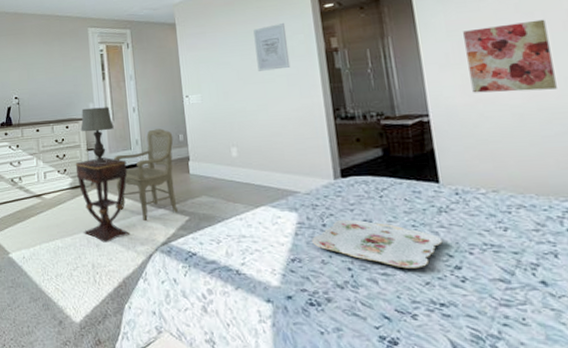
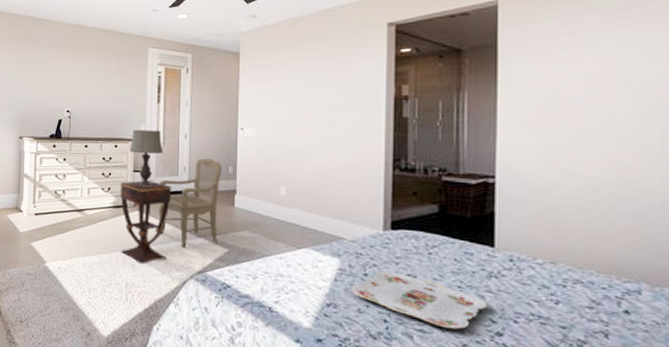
wall art: present [253,22,291,71] -> none [320,63,356,112]
wall art: present [463,19,557,93] -> none [547,89,642,165]

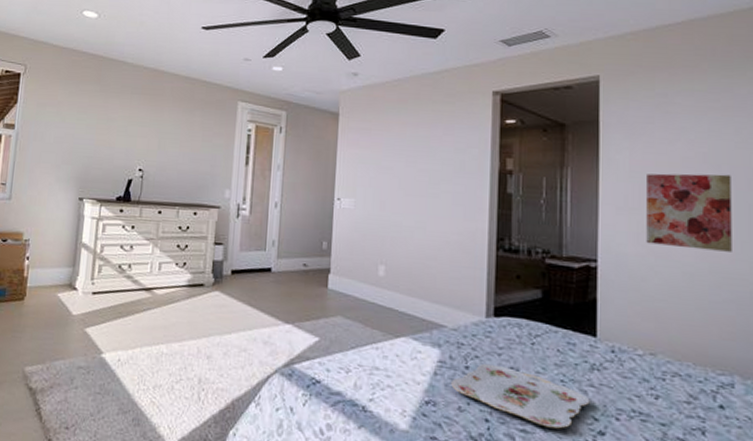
side table: present [120,180,172,264] -> none [194,255,258,356]
table lamp: present [129,129,163,187] -> none [210,194,250,263]
armchair: present [159,158,222,249] -> none [241,231,316,337]
wall art: none [547,89,642,165] -> present [646,173,732,252]

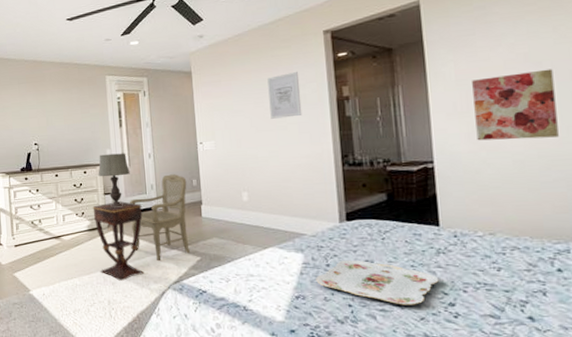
side table: none [194,255,258,356] -> present [92,201,145,281]
table lamp: none [210,194,250,263] -> present [98,153,130,208]
armchair: none [241,231,316,337] -> present [130,174,190,262]
wall art: none [422,132,460,185] -> present [267,71,302,119]

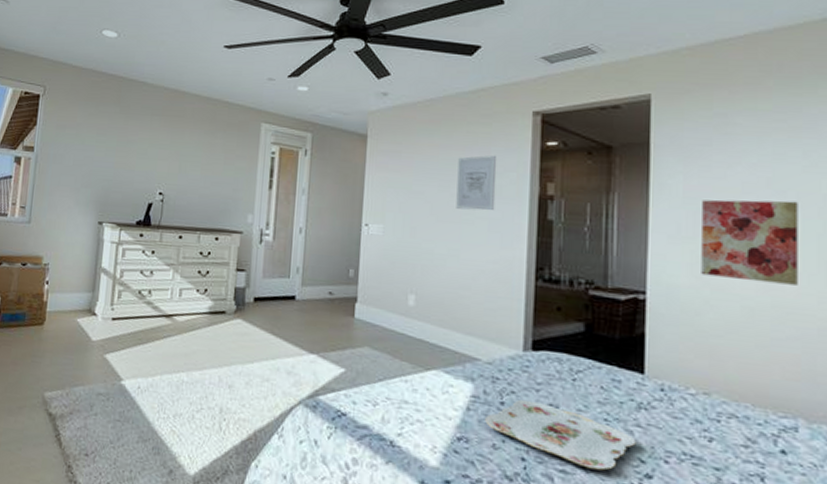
side table: present [92,201,145,281] -> none [215,281,282,385]
table lamp: present [98,153,130,208] -> none [232,219,273,290]
armchair: present [130,174,190,262] -> none [264,257,342,367]

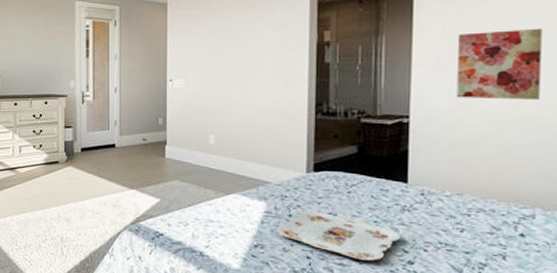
wall art: present [456,155,497,211] -> none [246,11,280,60]

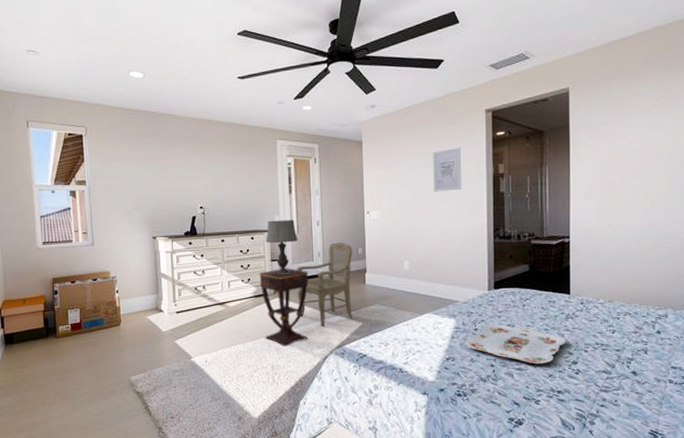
side table: none [51,136,103,218] -> present [259,268,309,347]
table lamp: none [60,85,93,142] -> present [265,220,298,274]
armchair: none [91,111,152,201] -> present [297,242,353,327]
wall art: none [246,11,280,60] -> present [433,147,462,192]
wall art: present [456,28,543,100] -> none [606,158,668,219]

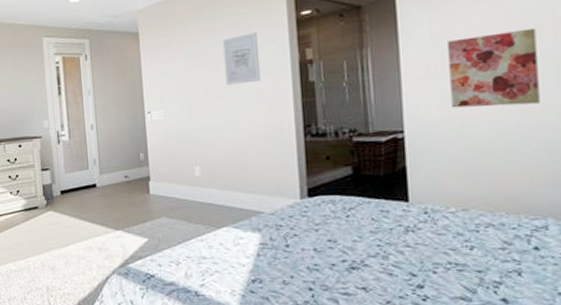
side table: present [259,268,309,347] -> none [29,178,87,265]
table lamp: present [265,220,298,274] -> none [34,124,70,185]
armchair: present [297,242,353,327] -> none [70,147,136,244]
serving tray: present [465,324,566,364] -> none [274,239,407,288]
wall art: none [606,158,668,219] -> present [448,28,540,108]

